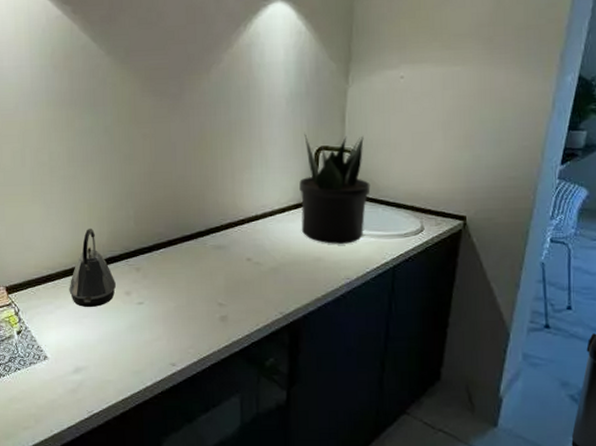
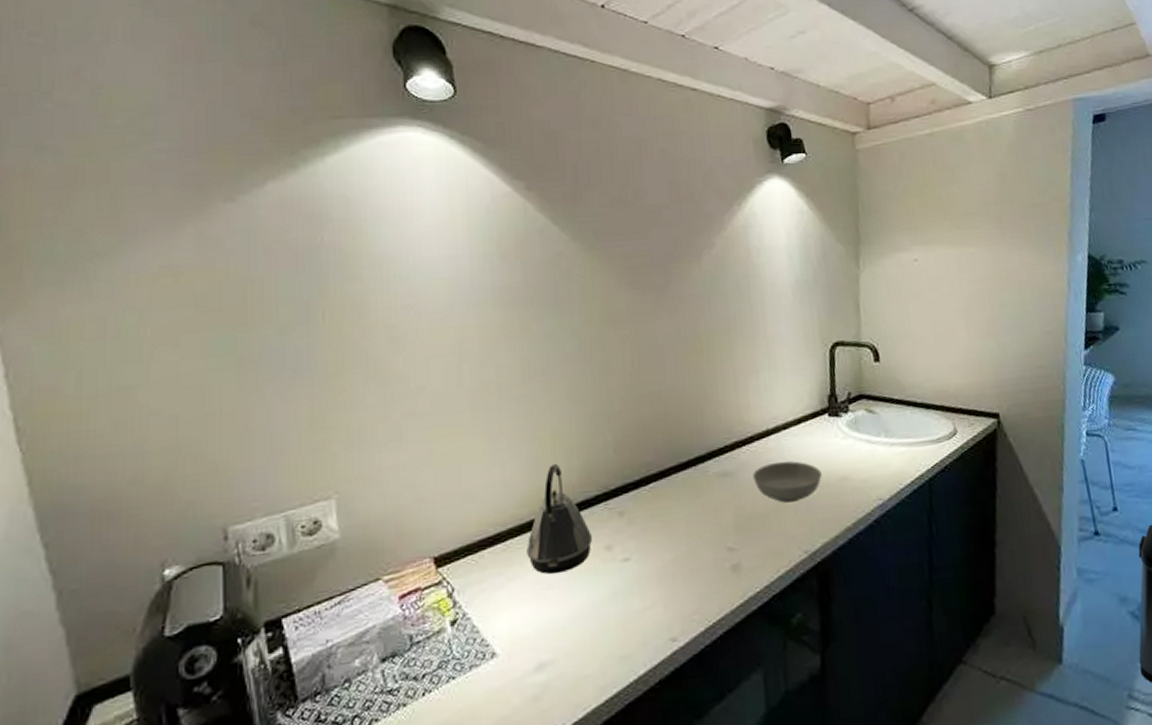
bowl: none [242,241,299,275] -> present [753,461,822,504]
planter: present [299,133,371,244] -> none [815,327,896,459]

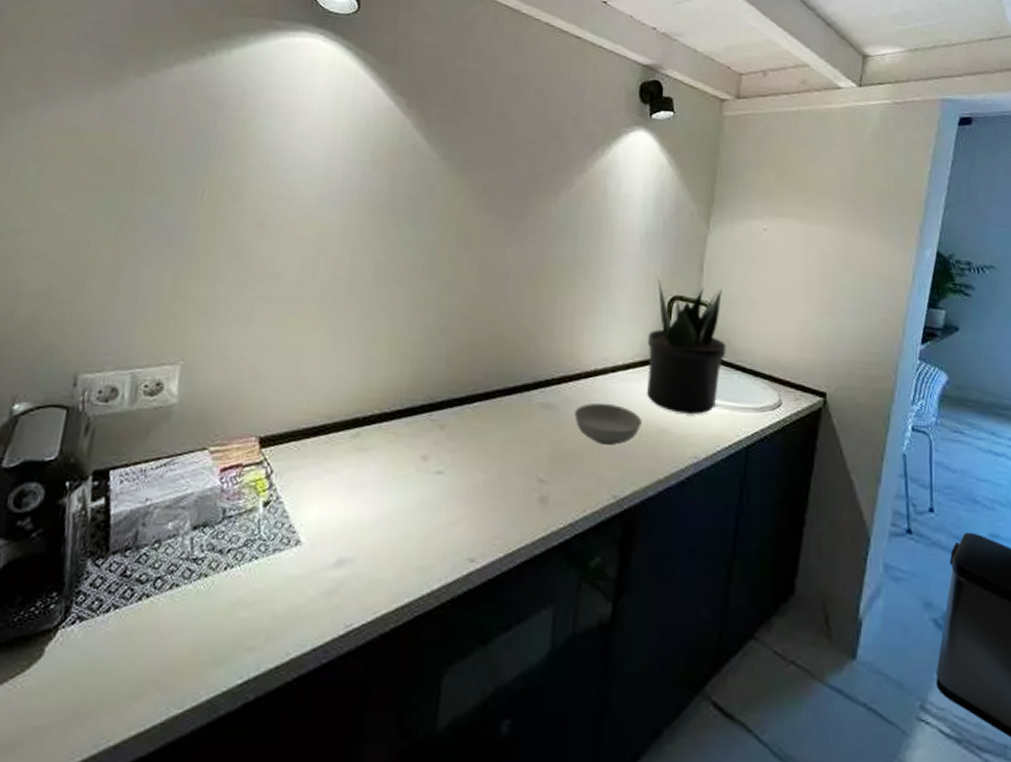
kettle: present [526,463,592,574] -> none [346,366,411,475]
planter: none [815,327,896,459] -> present [647,278,727,414]

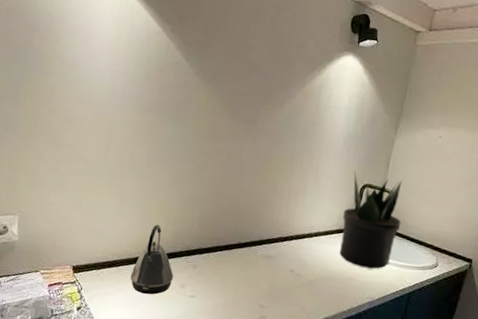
kettle: none [346,366,411,475] -> present [130,224,173,295]
bowl: present [574,402,642,446] -> none [287,257,335,287]

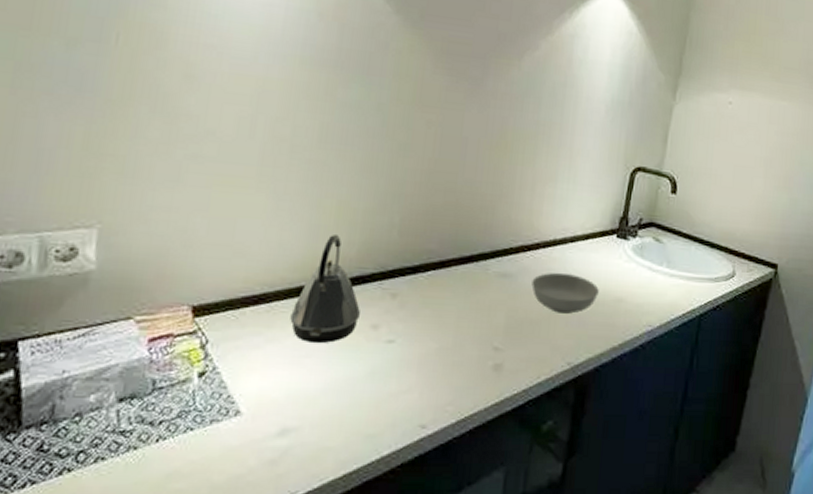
bowl: none [287,257,335,287] -> present [531,272,599,315]
planter: present [339,170,402,269] -> none [605,148,686,284]

